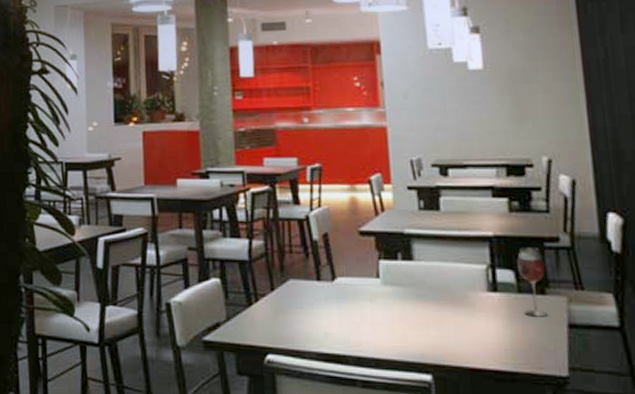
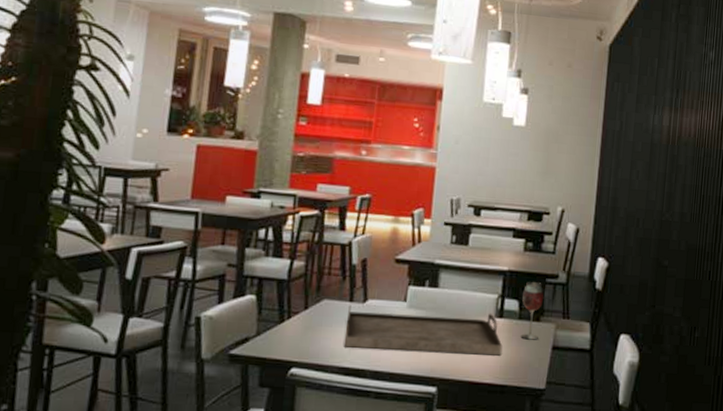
serving tray: none [317,283,505,337] -> present [344,304,503,356]

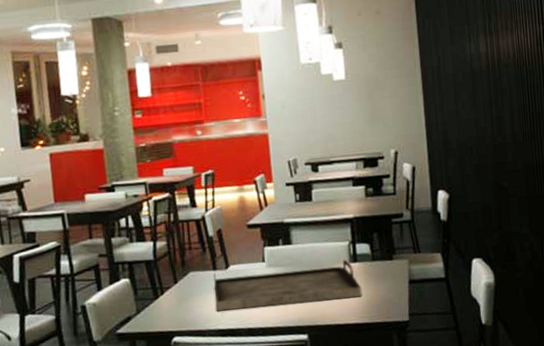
wineglass: present [520,282,544,340] -> none [372,224,394,279]

